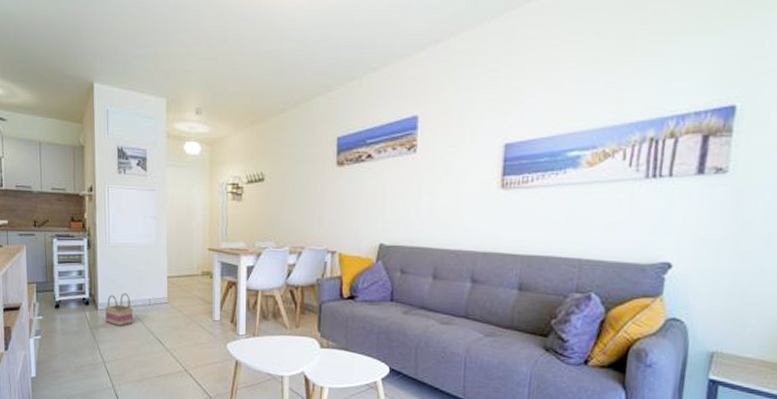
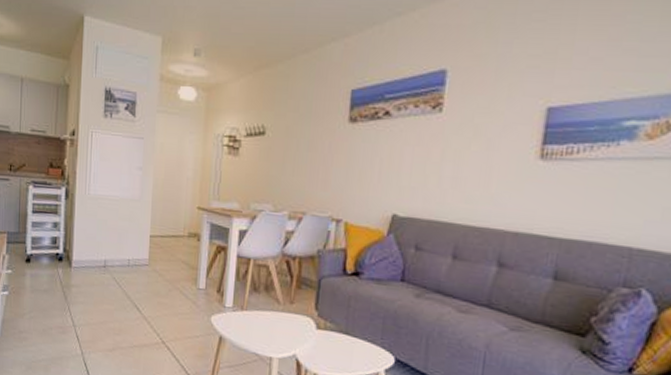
basket: present [105,293,134,327] -> none [79,250,111,289]

